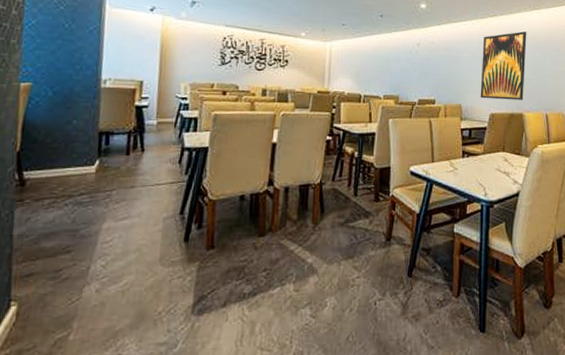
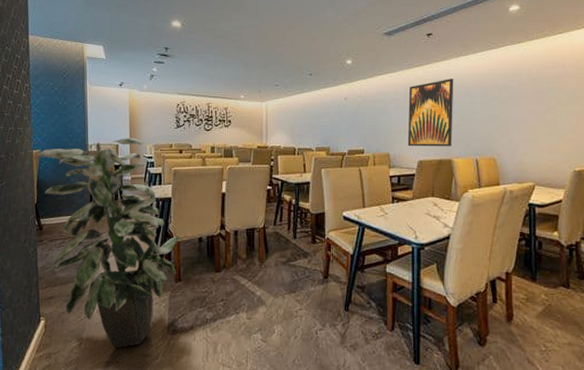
indoor plant: none [24,73,217,338] -> present [36,138,181,349]

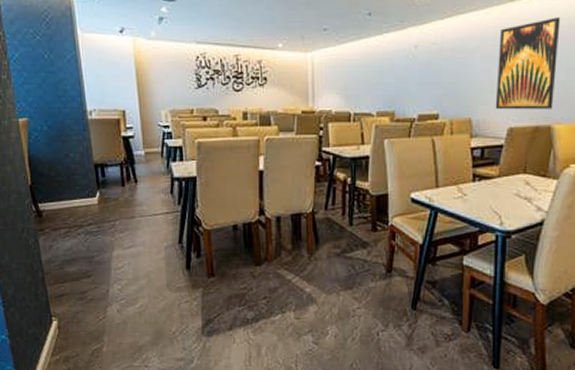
indoor plant: present [36,138,181,349] -> none [23,101,211,352]

